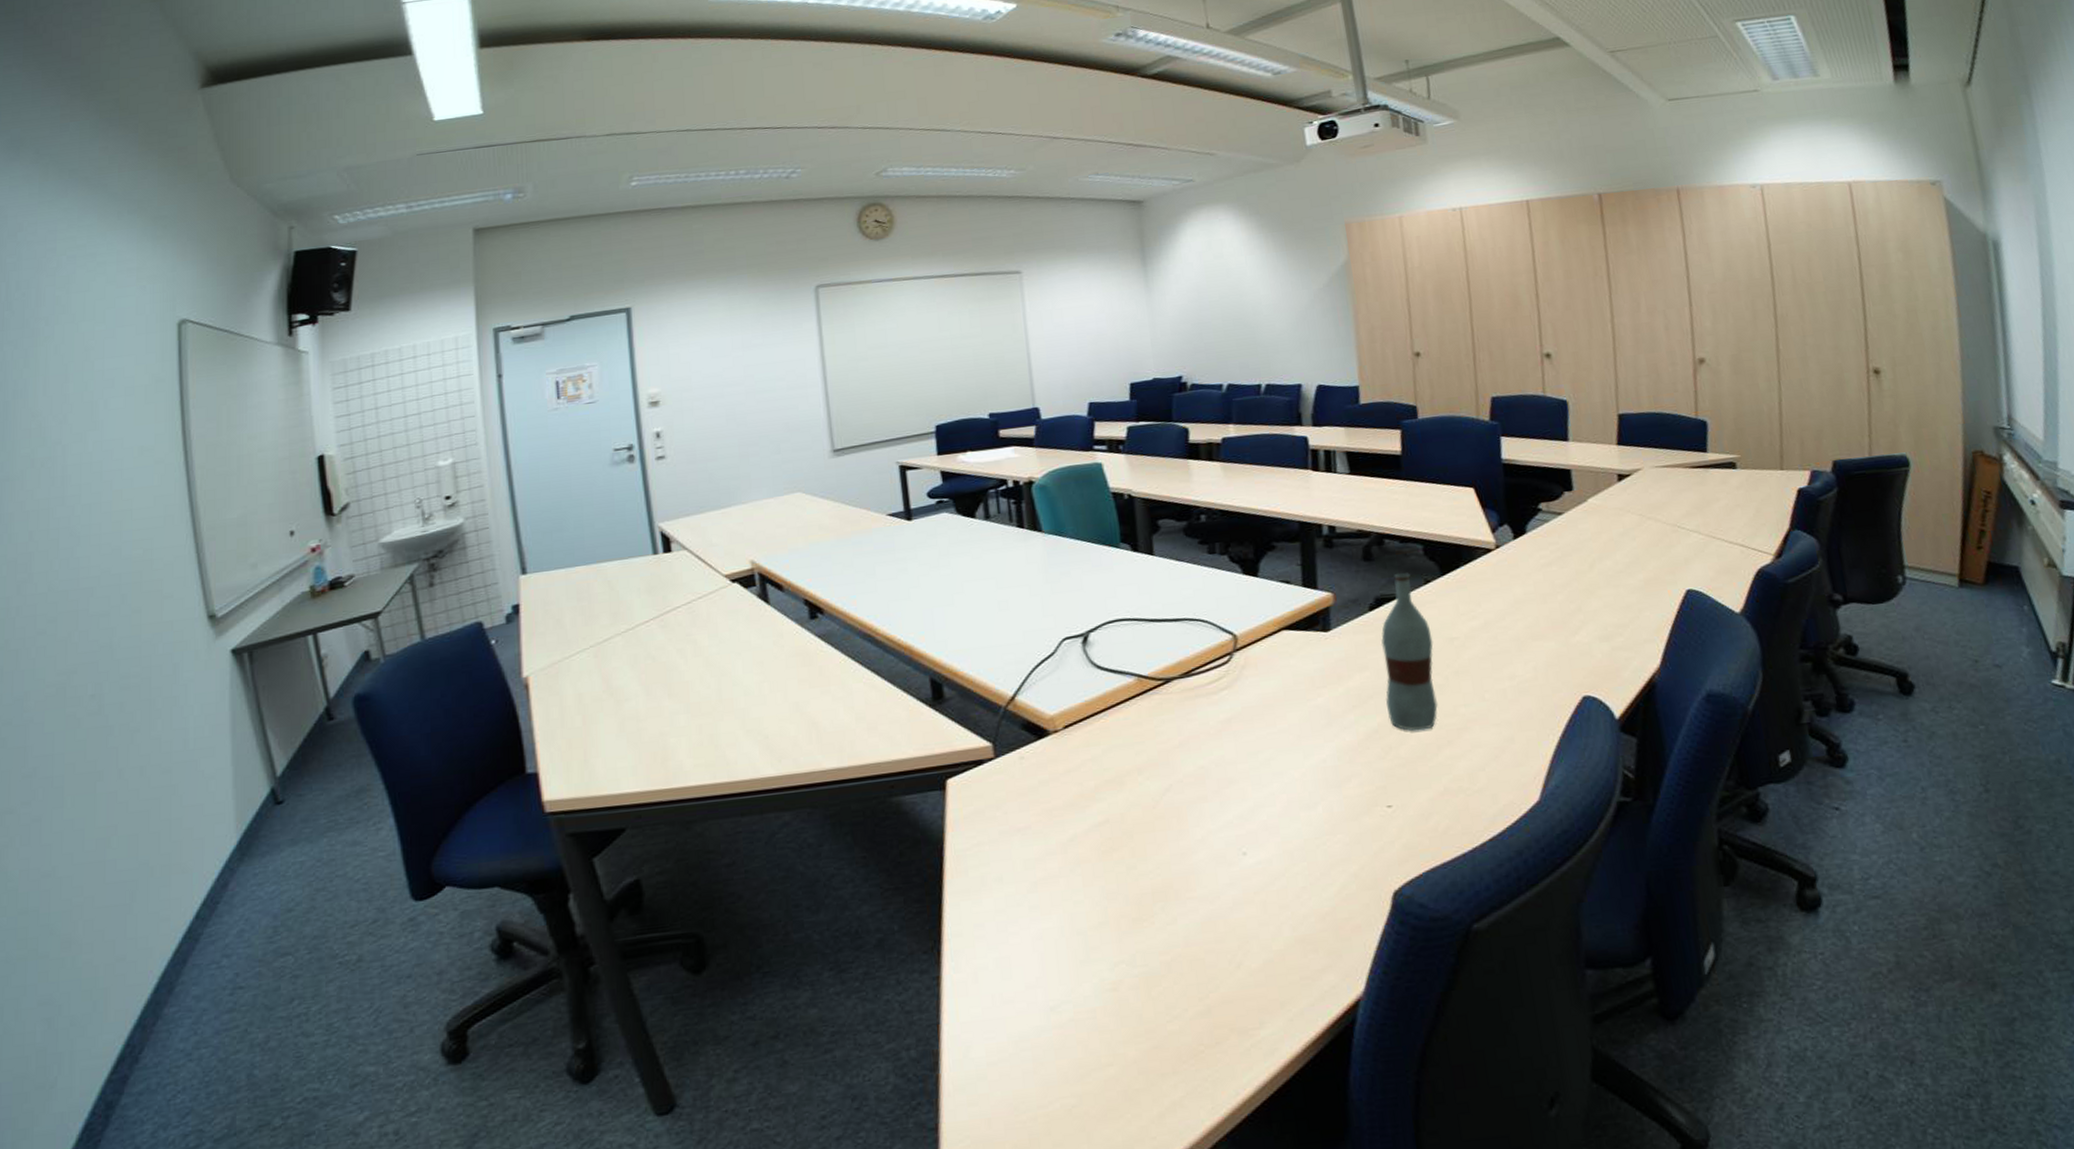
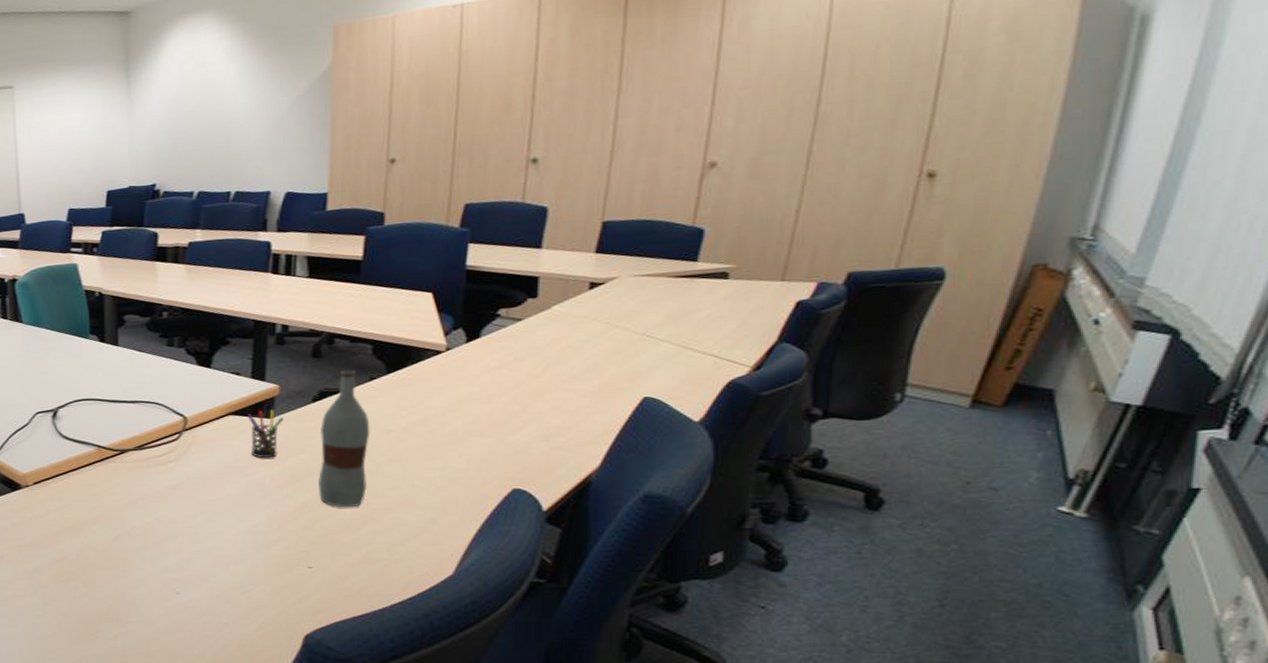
pen holder: none [1302,621,1343,679] -> present [247,409,285,459]

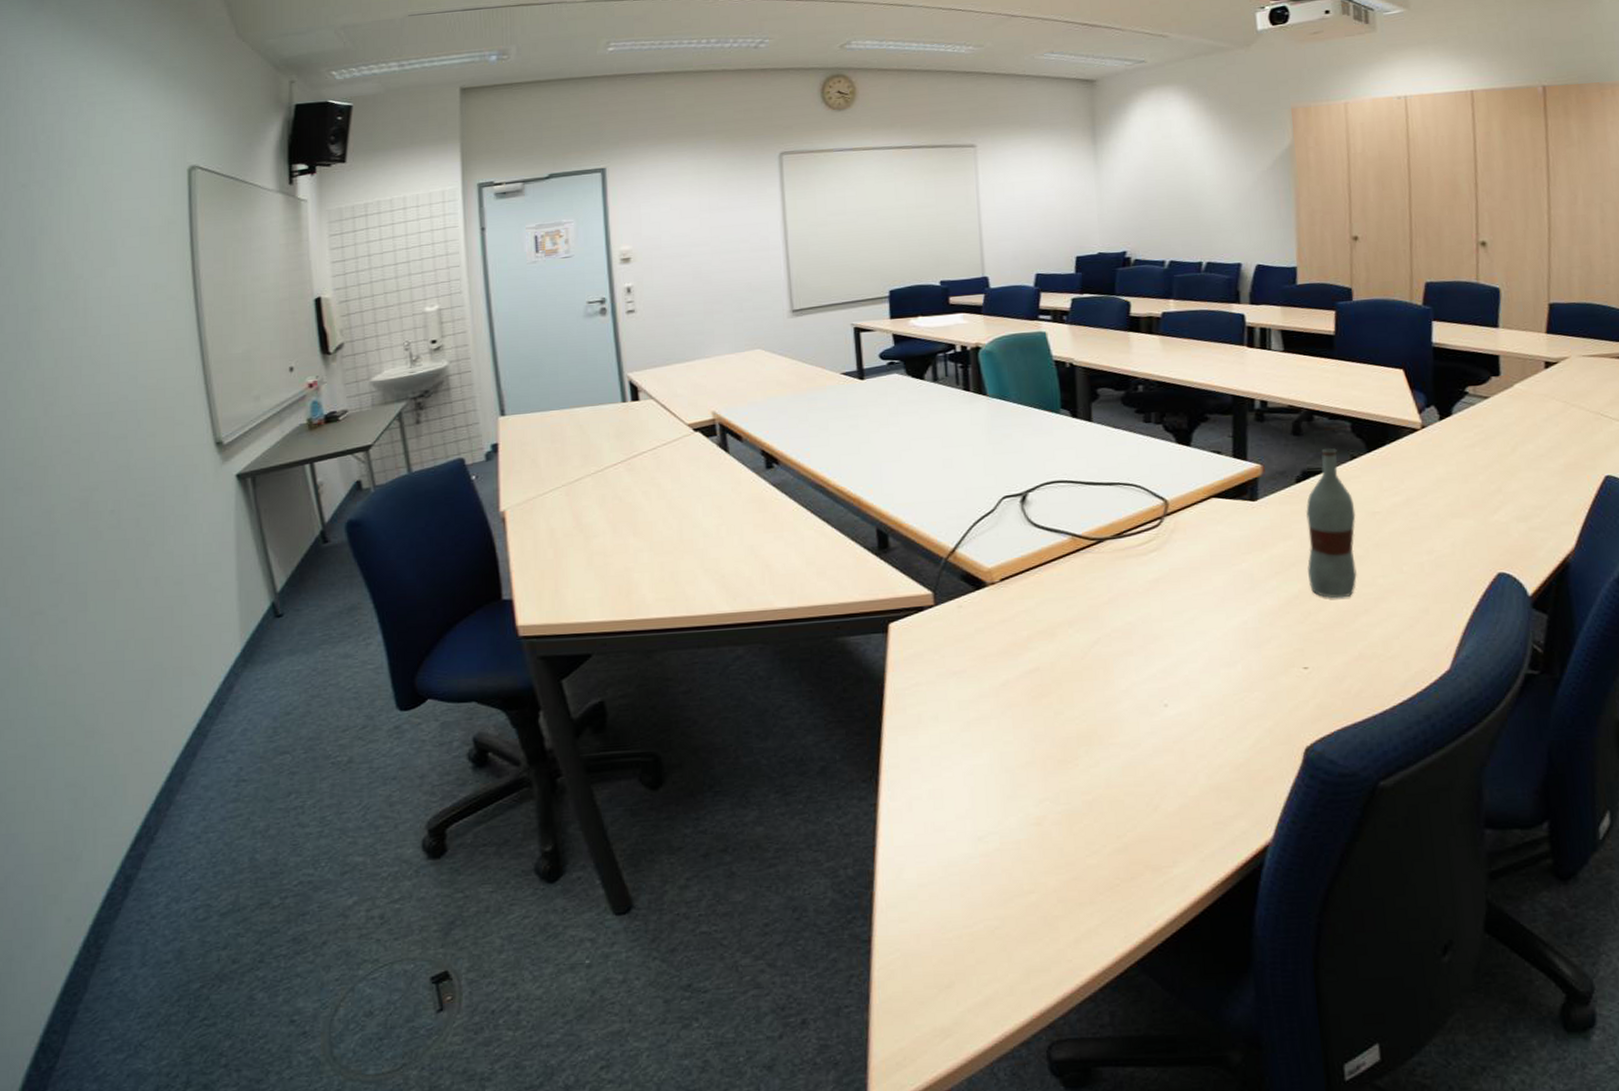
pen holder: present [247,409,285,459] -> none [1231,491,1269,546]

